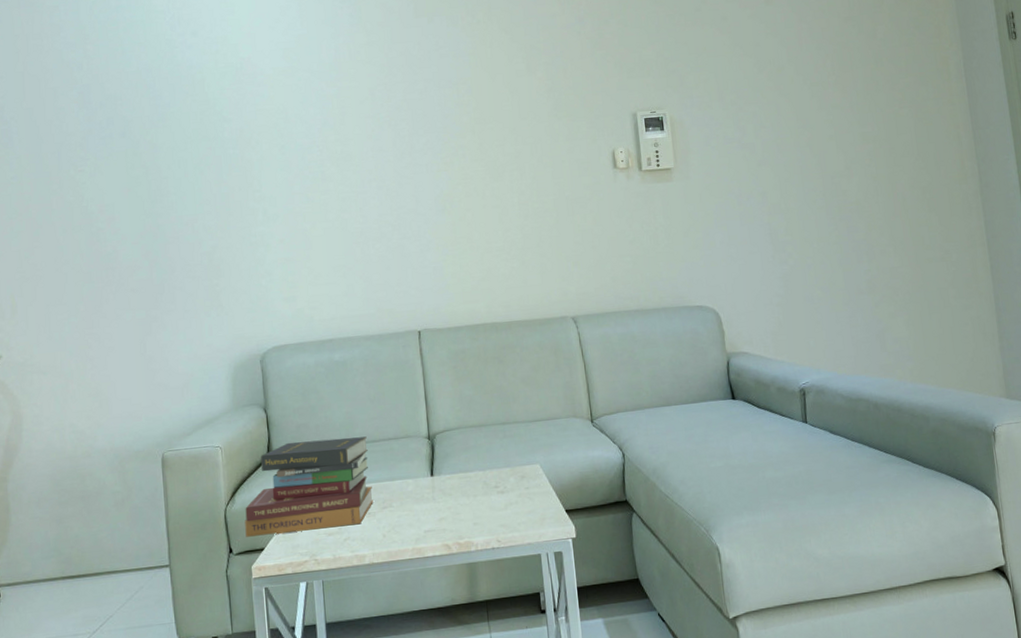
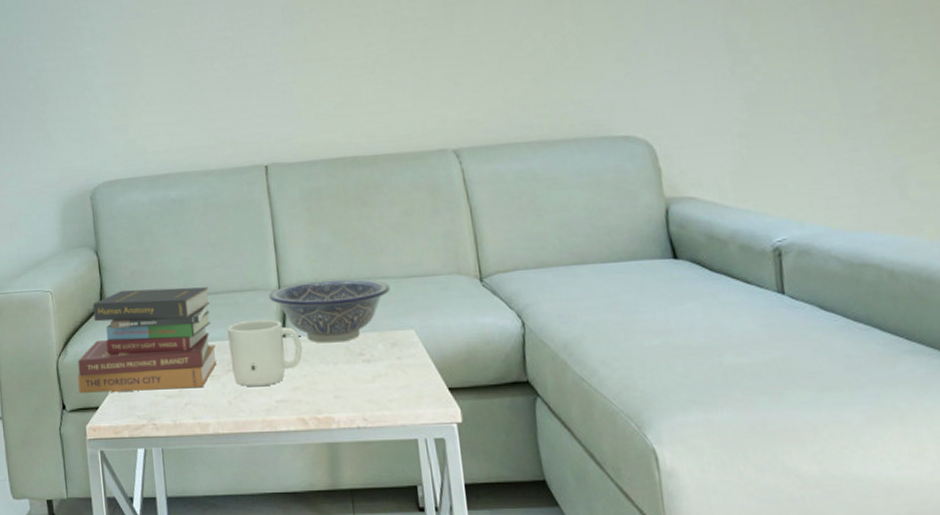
mug: none [383,461,448,521] -> present [227,319,303,387]
decorative bowl: none [419,424,521,480] -> present [268,279,390,343]

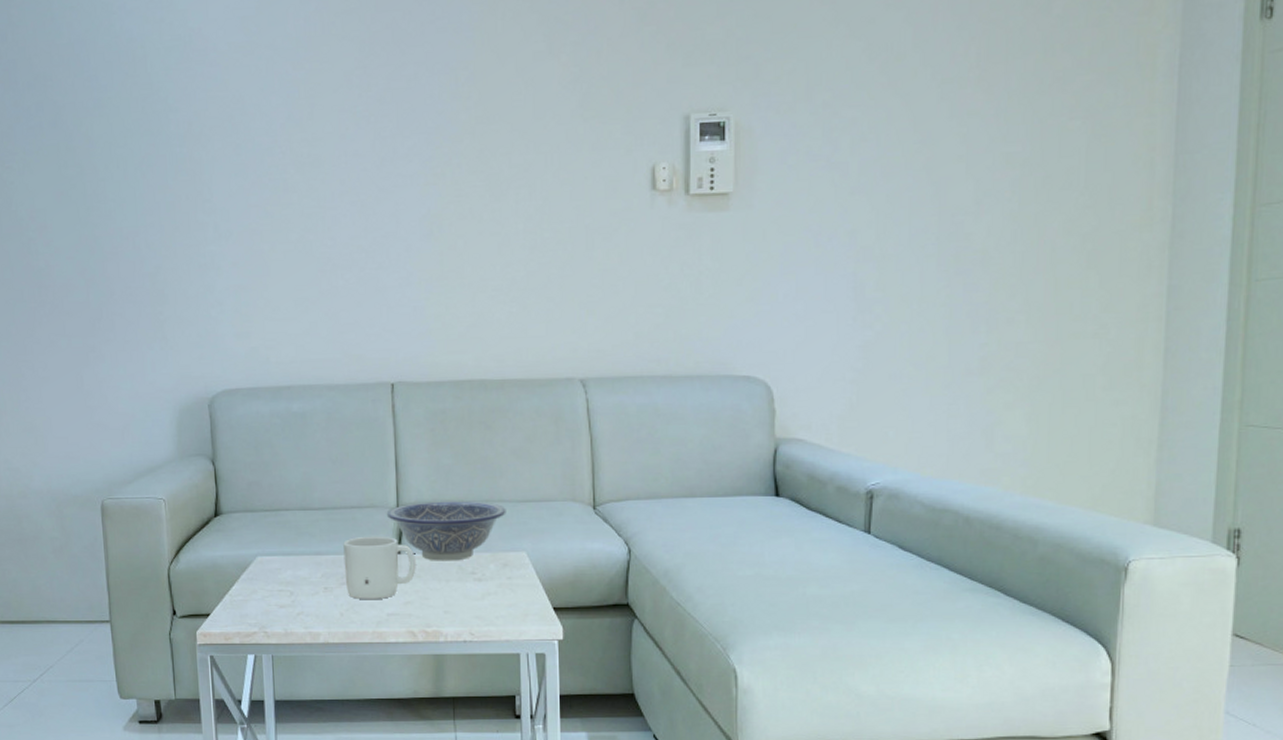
books: present [78,287,217,393] -> none [189,501,331,600]

